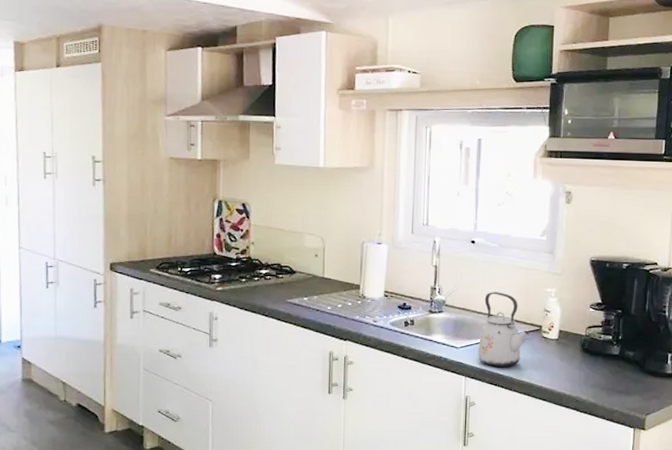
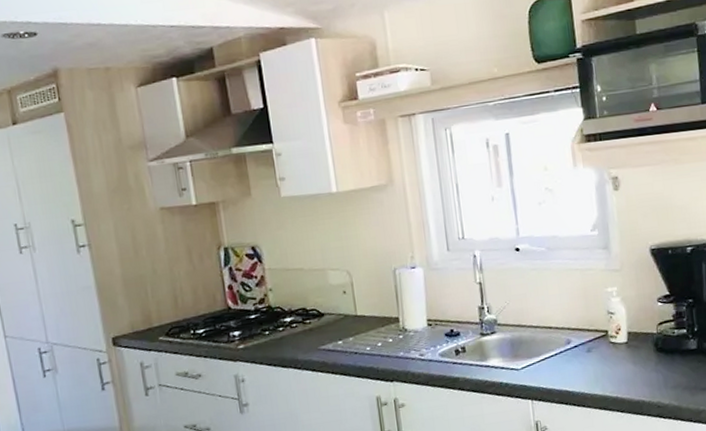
kettle: present [477,292,529,367] -> none [539,300,595,384]

